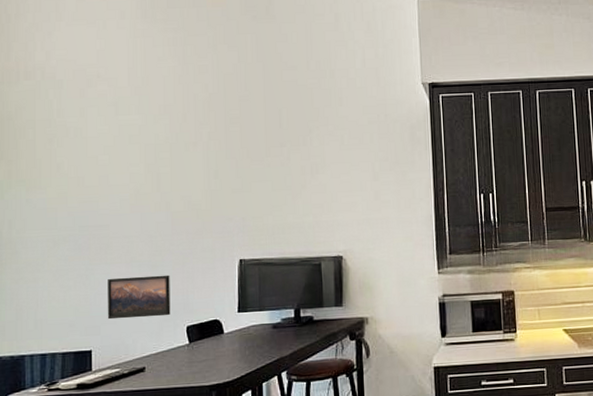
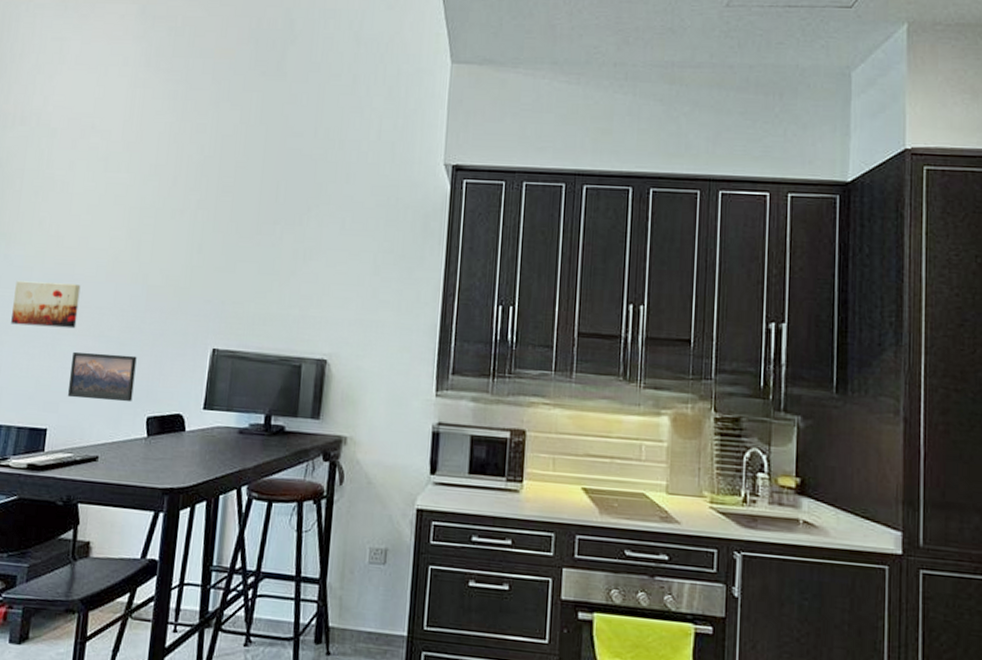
wall art: none [42,218,107,262] -> present [11,280,81,329]

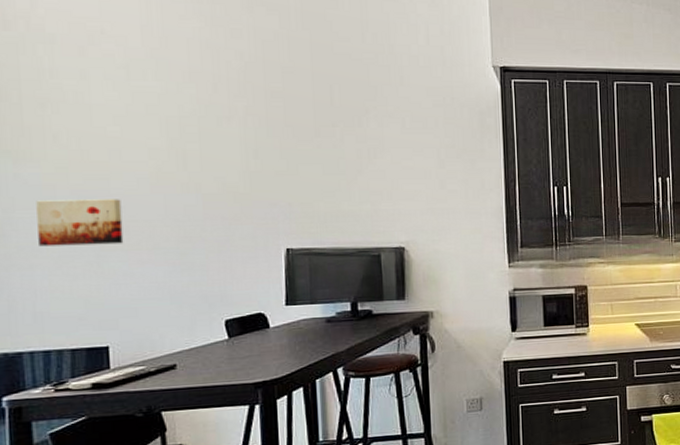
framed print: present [67,351,137,402] -> none [125,264,205,313]

